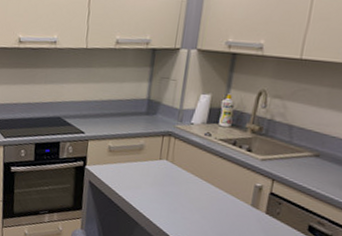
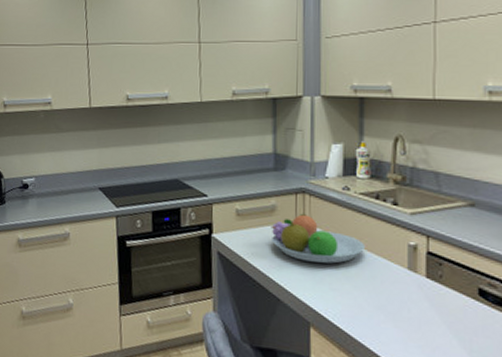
fruit bowl: none [137,153,218,197] -> present [271,213,366,264]

